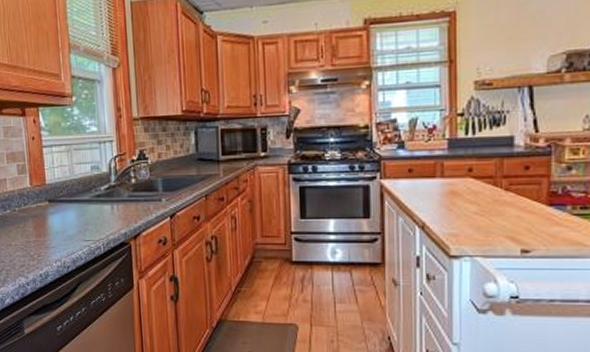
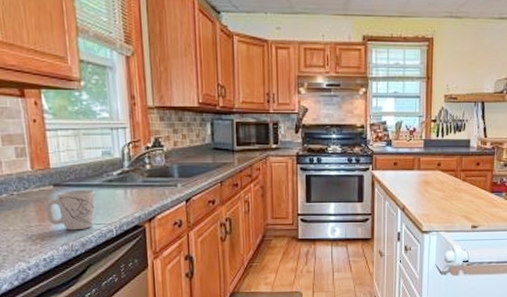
mug: none [40,204,86,247] -> present [44,189,96,231]

